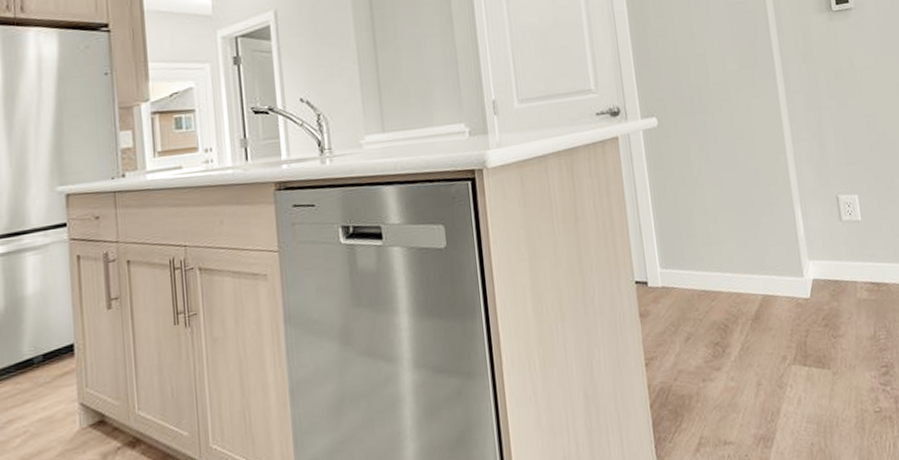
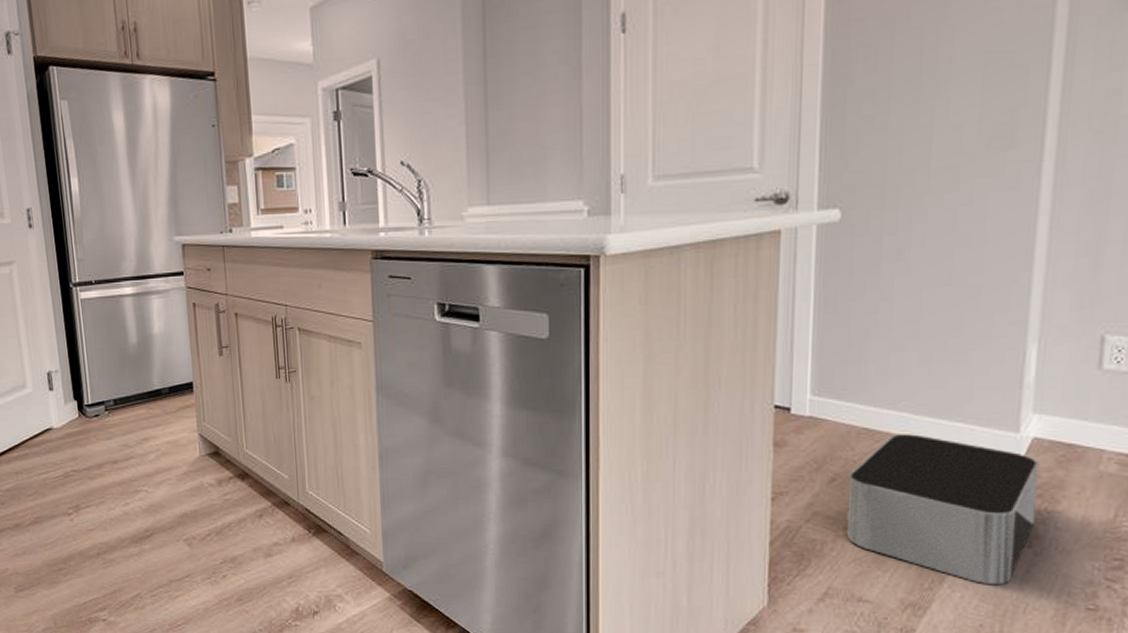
storage bin: none [698,289,828,408] -> present [846,434,1040,586]

